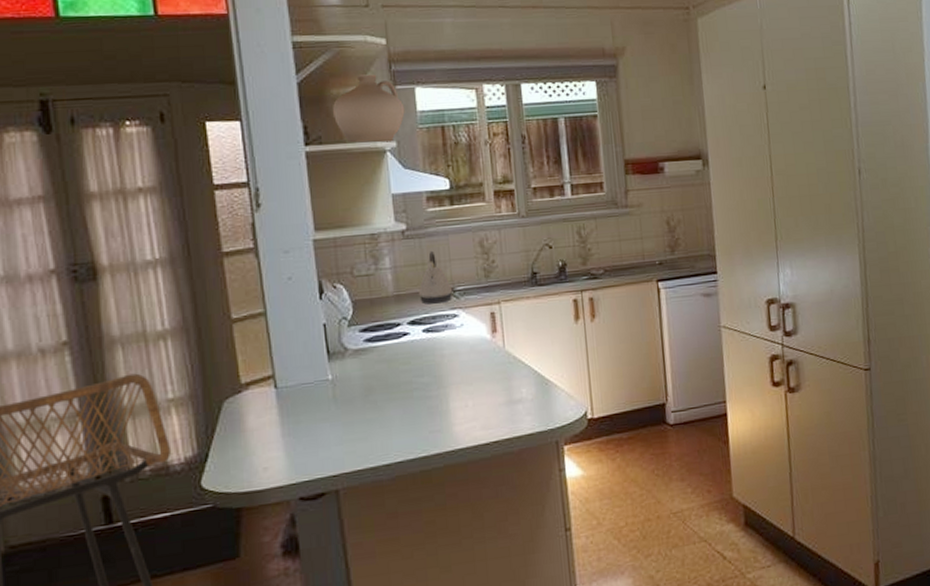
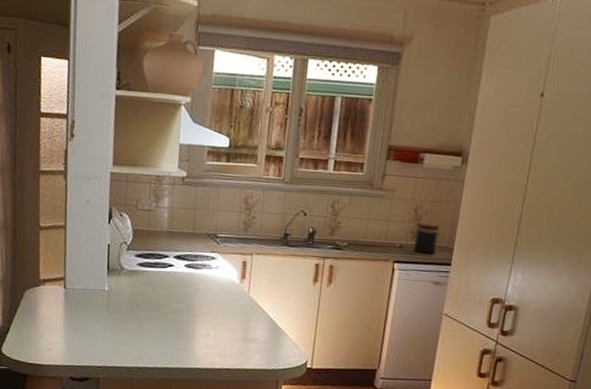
kettle: present [418,250,453,304] -> none [186,199,216,246]
cylinder: none [672,232,698,268] -> present [413,222,440,256]

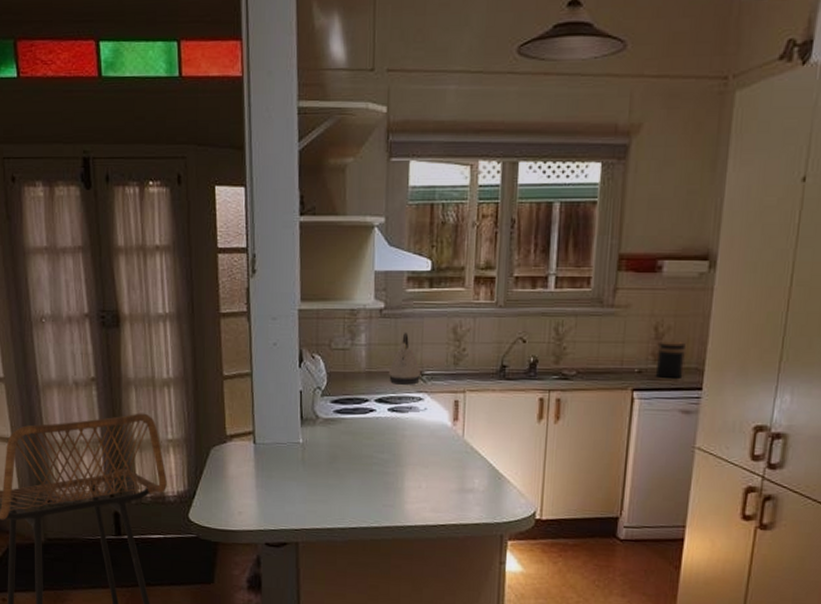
ceramic jug: present [143,30,203,97] -> none [329,143,397,217]
kettle: none [186,199,216,246] -> present [388,332,422,385]

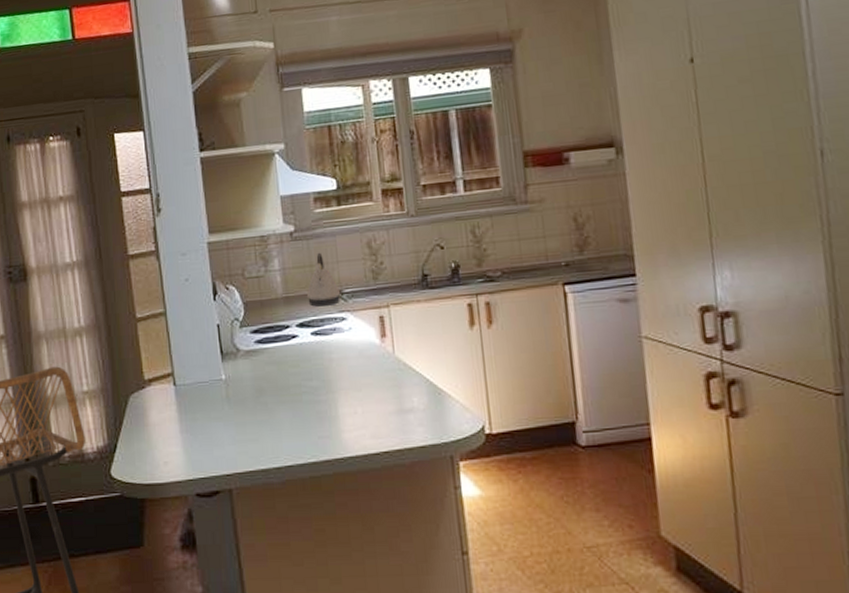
cylinder: present [655,342,686,380] -> none [581,230,612,269]

